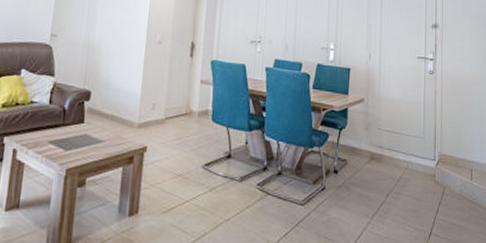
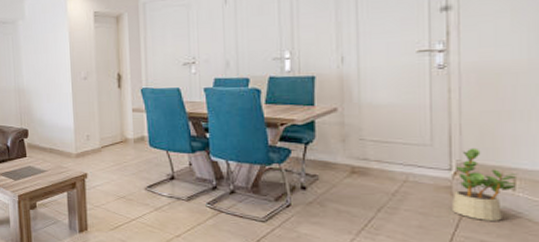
potted plant: none [435,142,473,206] -> present [452,147,518,221]

